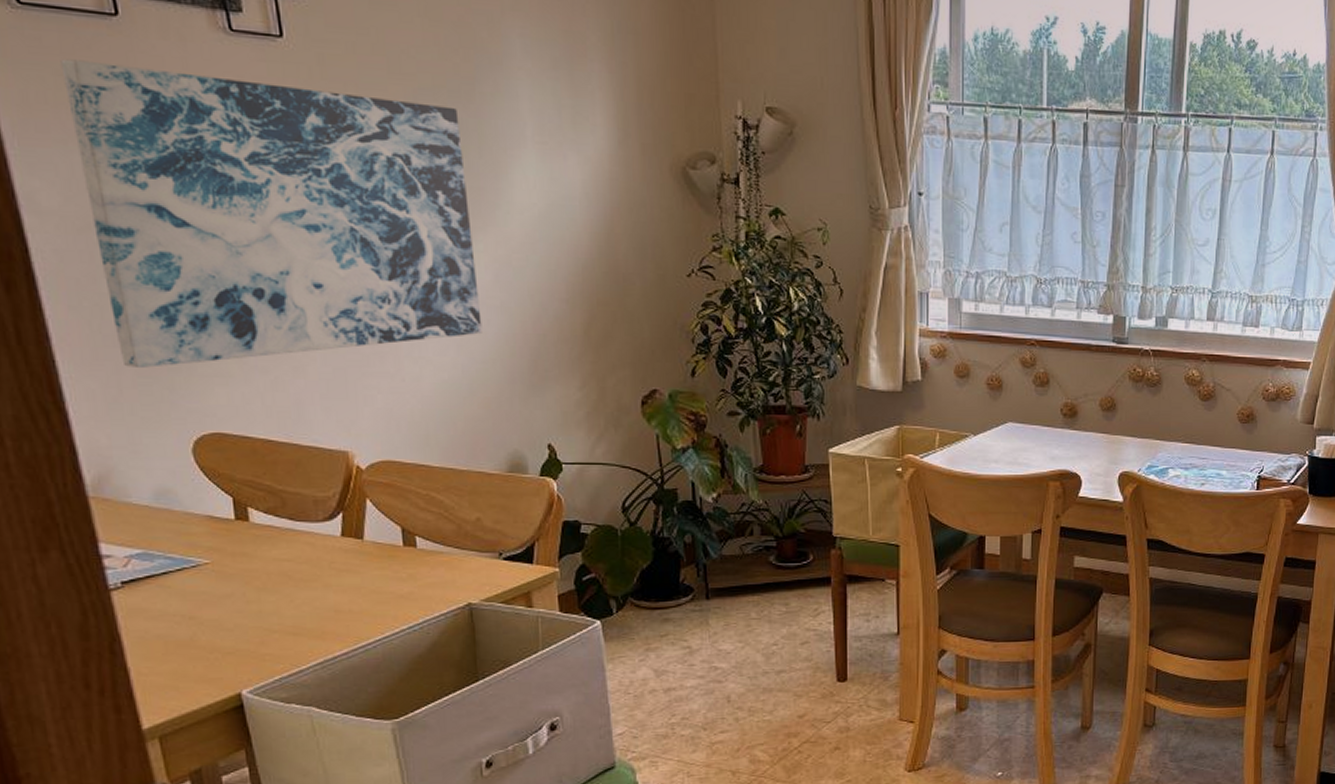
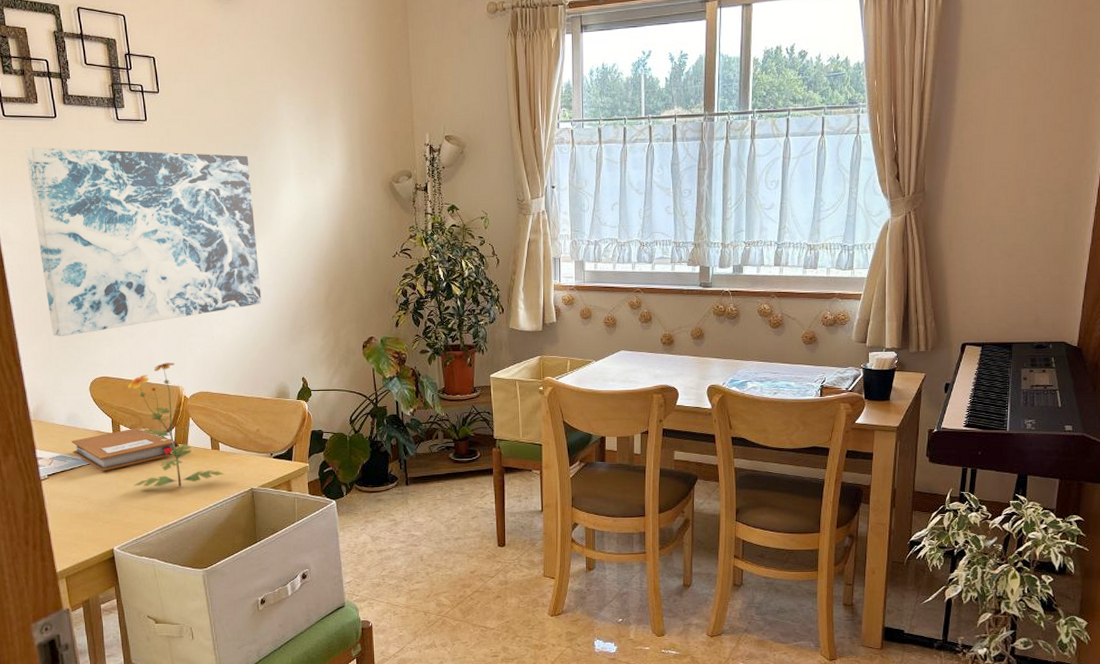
notebook: none [162,510,350,577] -> present [71,426,179,471]
flower: none [260,415,426,601] -> present [128,362,225,487]

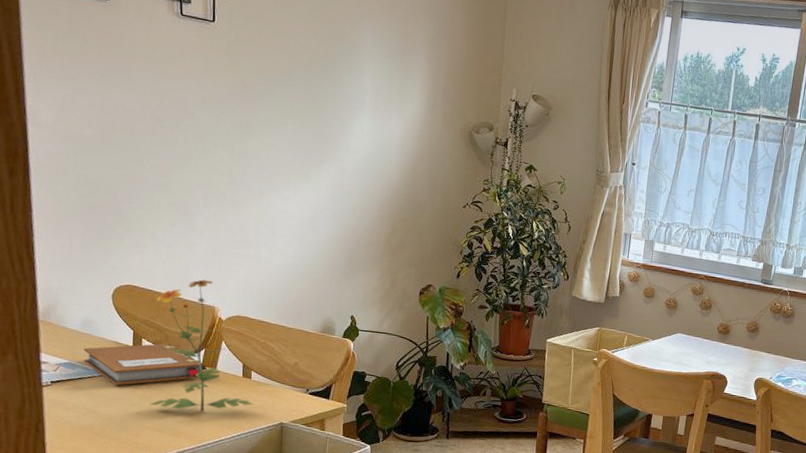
wall art: present [25,147,262,336] -> none [69,25,323,236]

